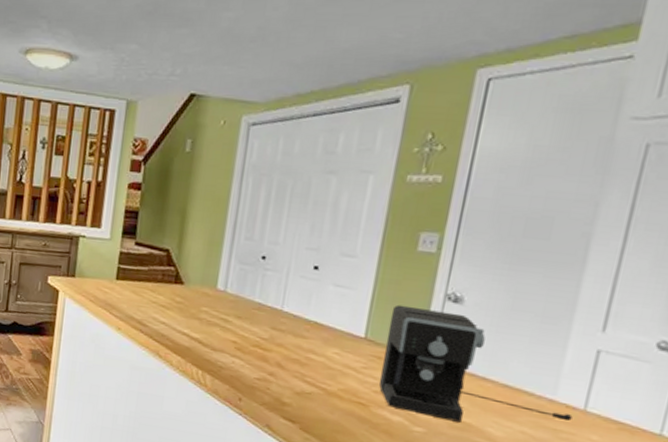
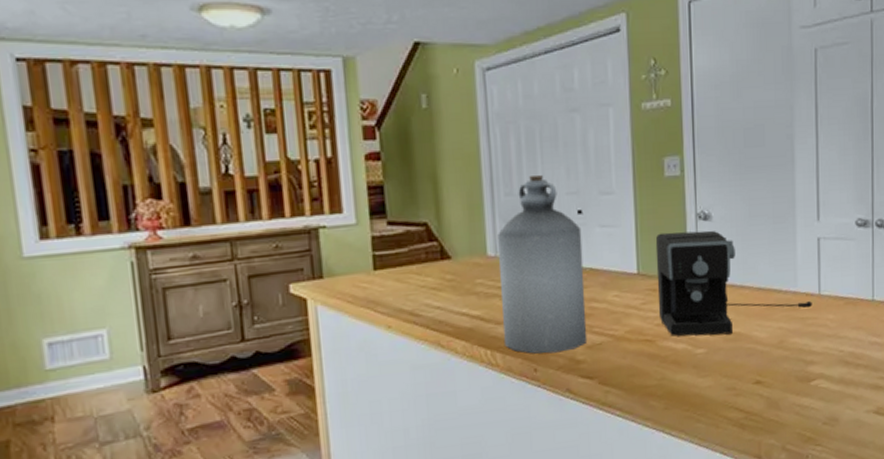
bottle: none [215,226,314,392] -> present [498,175,588,354]

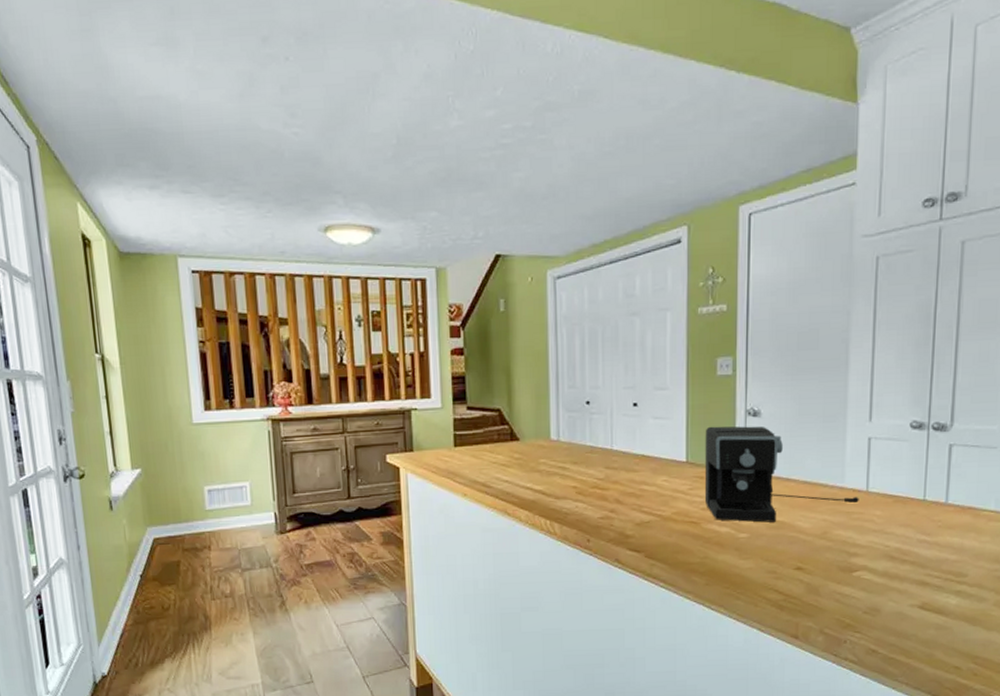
bottle: present [498,175,588,354] -> none [561,371,637,527]

